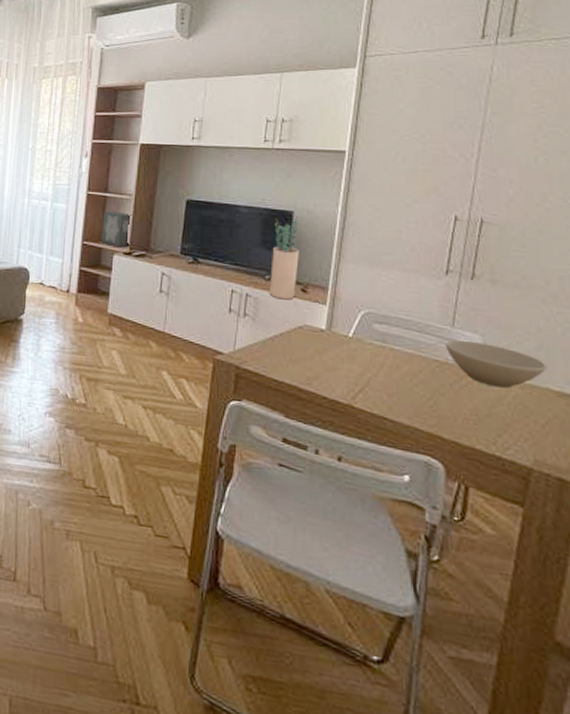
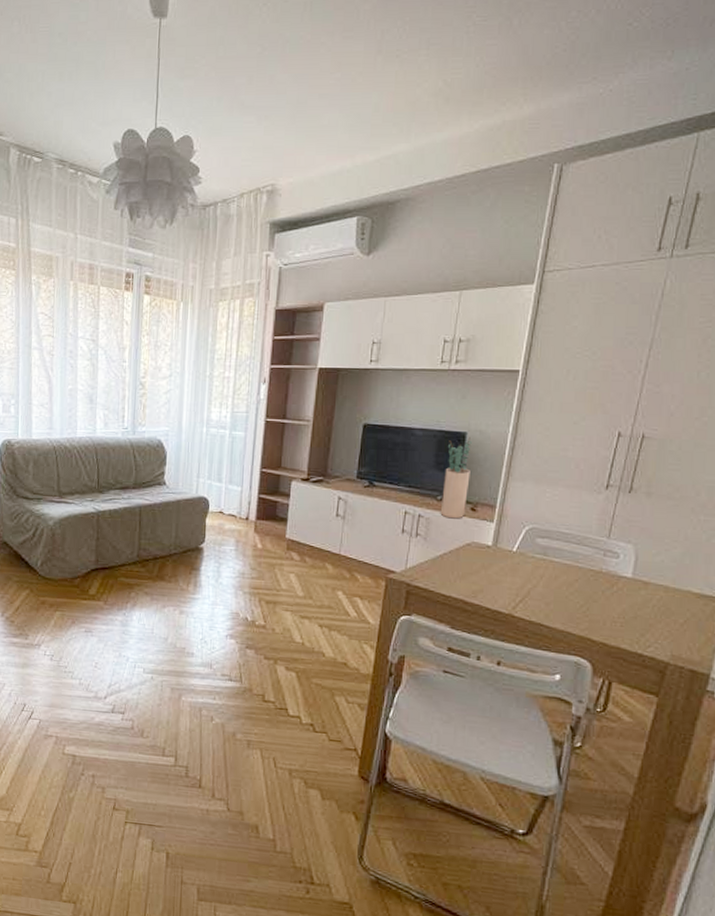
decorative box: present [101,211,133,248] -> none [280,438,311,474]
bowl: present [445,340,547,389] -> none [600,550,690,593]

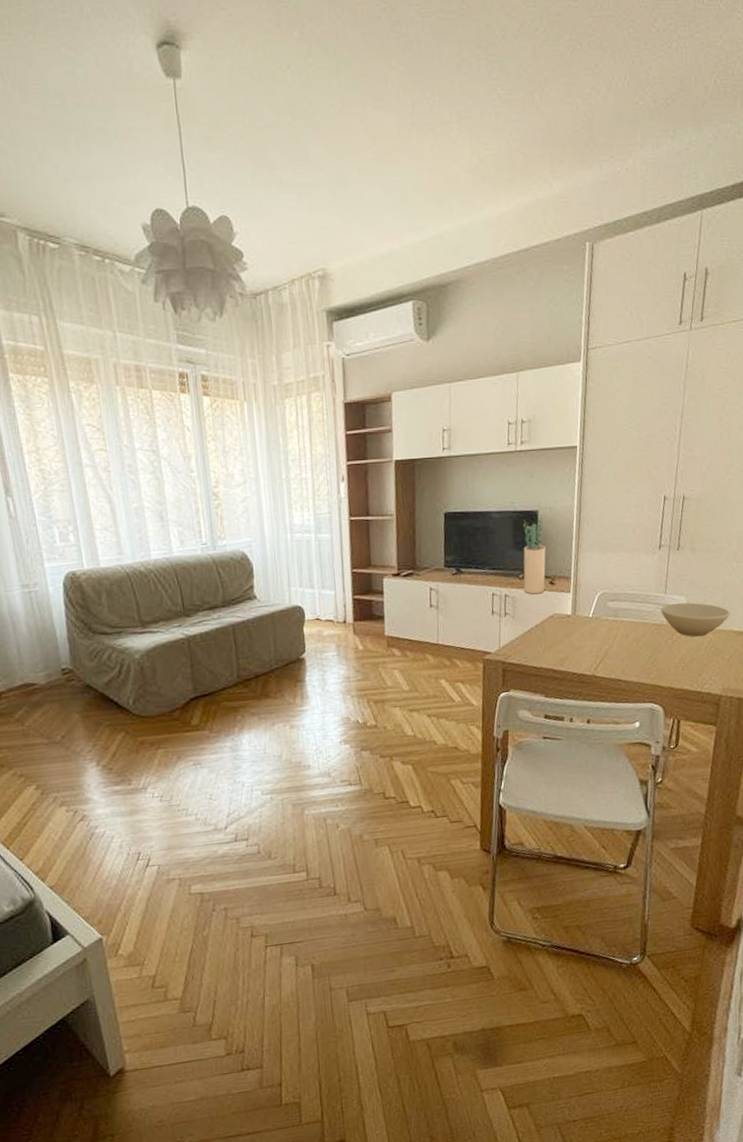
bowl: none [600,550,690,593] -> present [660,602,730,637]

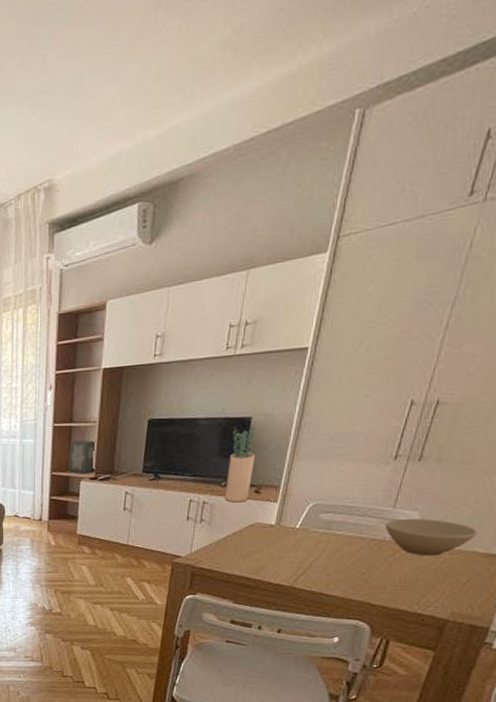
decorative box: none [368,534,398,570] -> present [69,440,97,474]

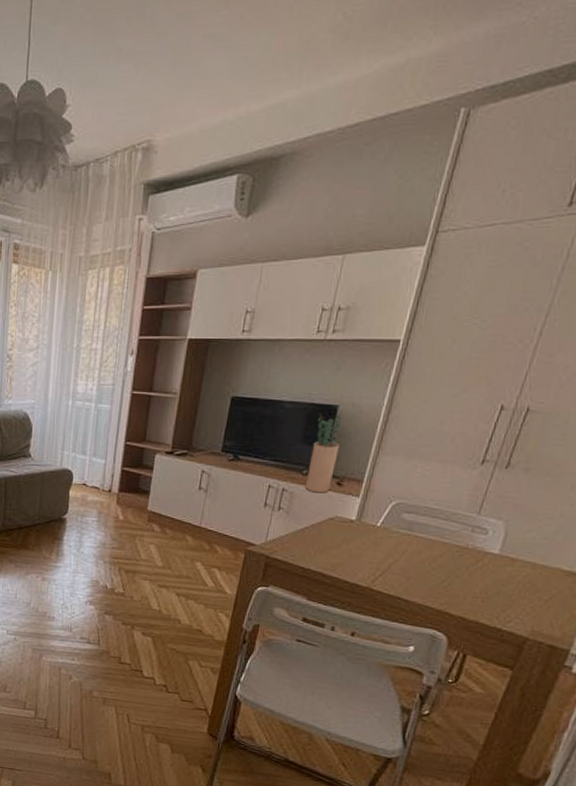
decorative box: present [69,440,97,474] -> none [144,411,177,447]
bowl: present [384,518,478,556] -> none [468,526,562,569]

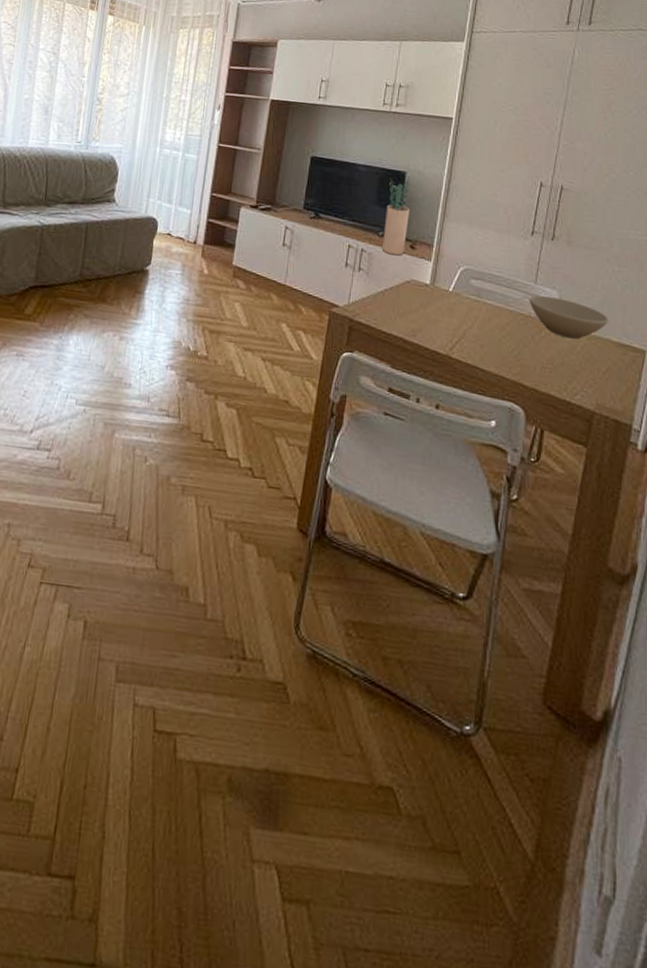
bowl: none [468,526,562,569] -> present [529,295,609,340]

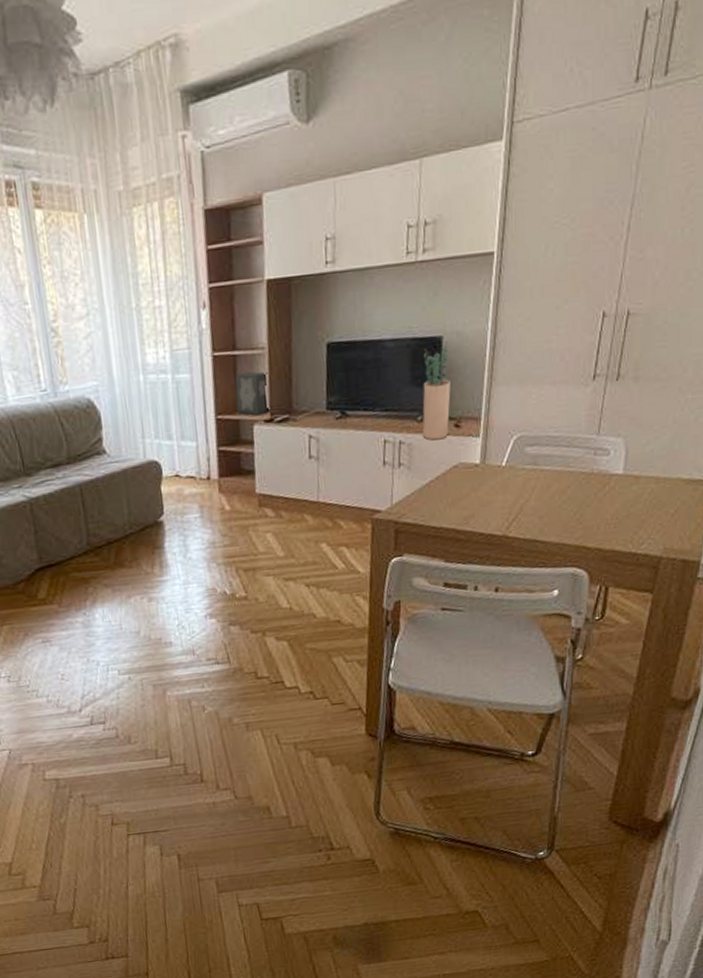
decorative box: none [230,164,261,201] -> present [235,372,271,416]
bowl: present [529,295,609,340] -> none [591,445,679,488]

